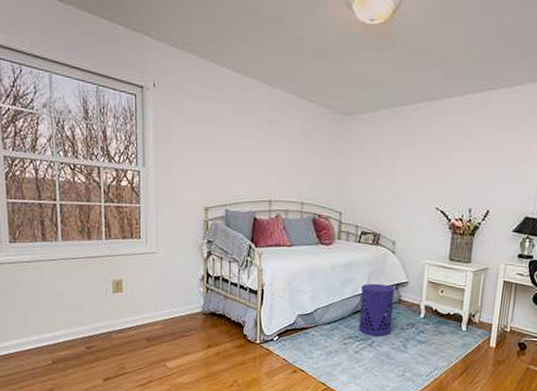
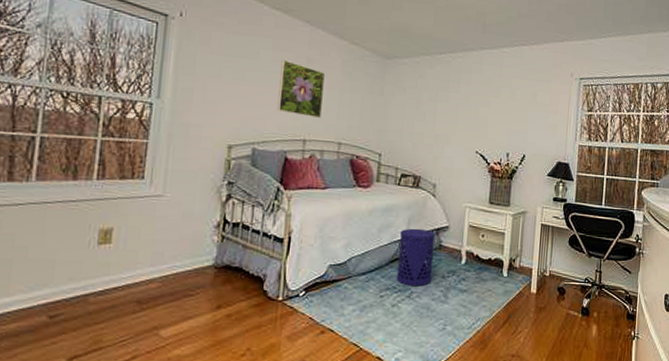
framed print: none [244,122,285,180] -> present [277,59,325,119]

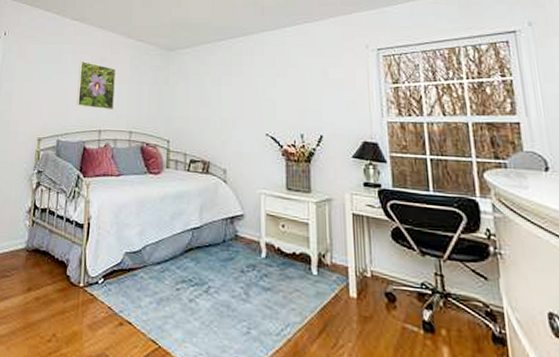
waste bin: present [396,228,435,287] -> none [191,216,230,281]

